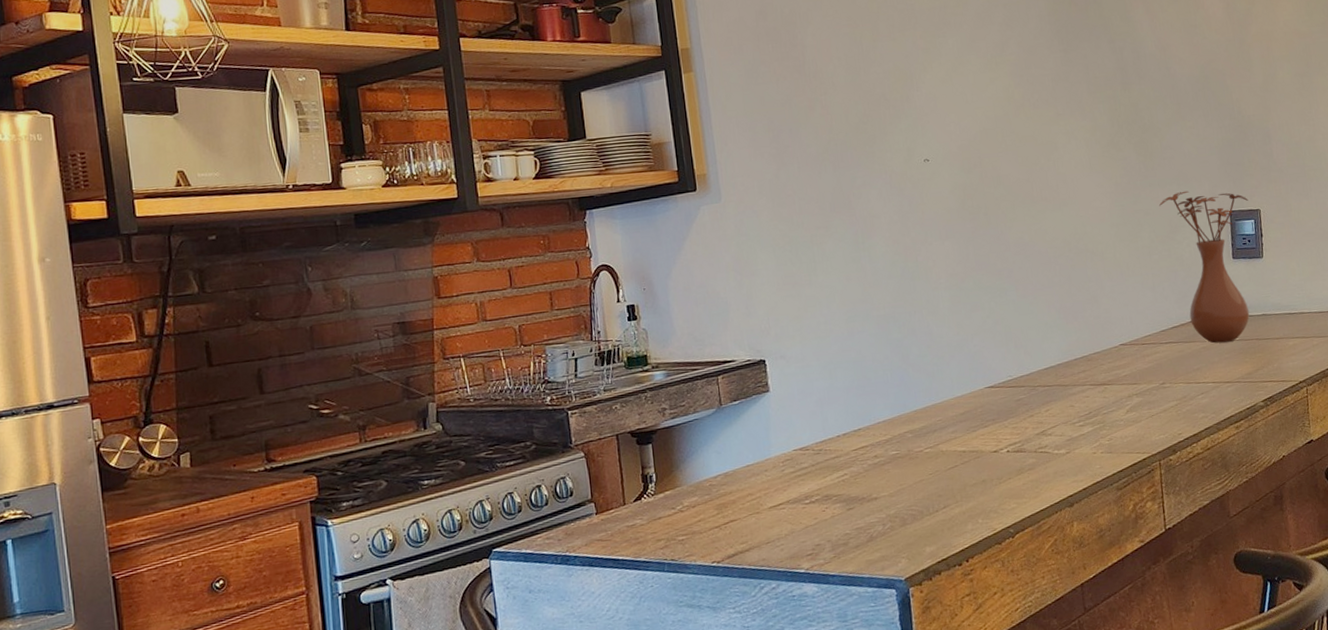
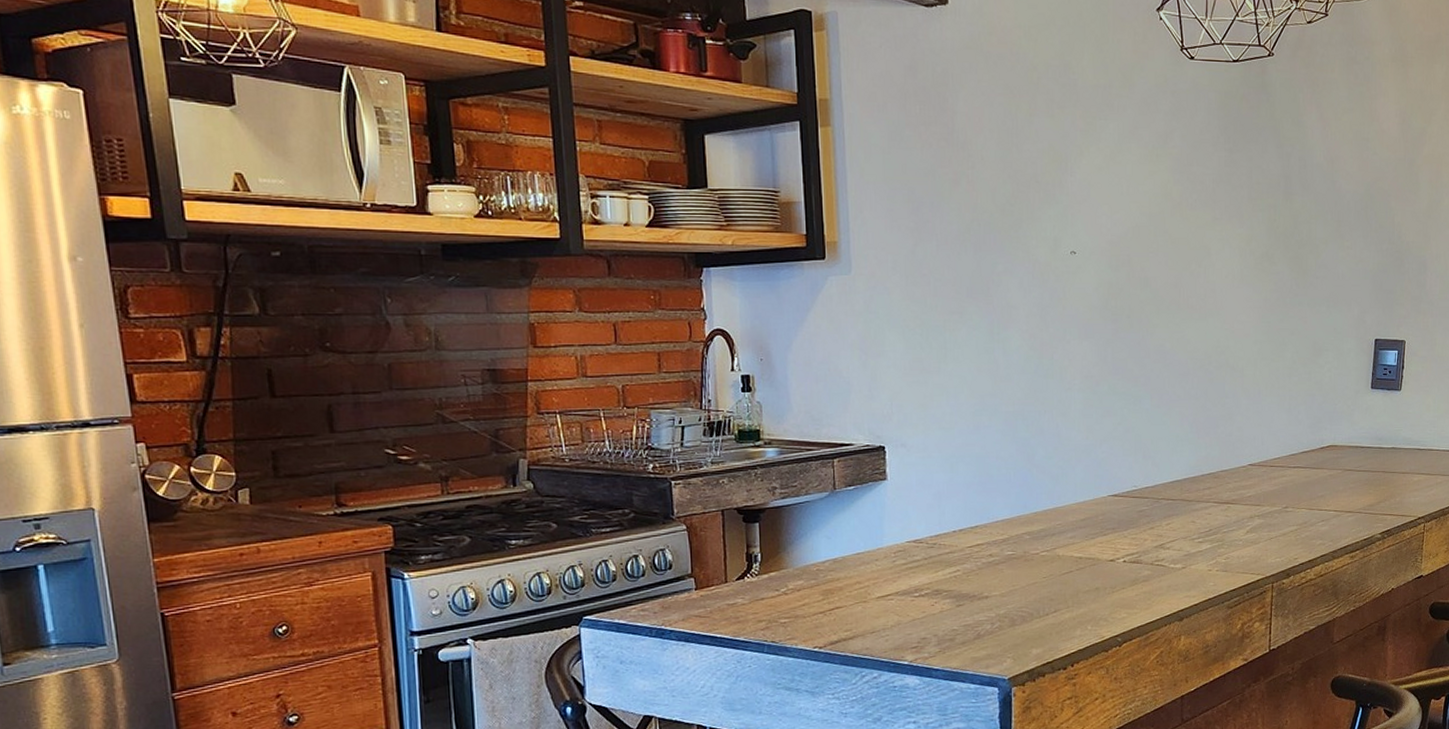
vase: present [1159,190,1250,344] -> none [1306,313,1395,472]

